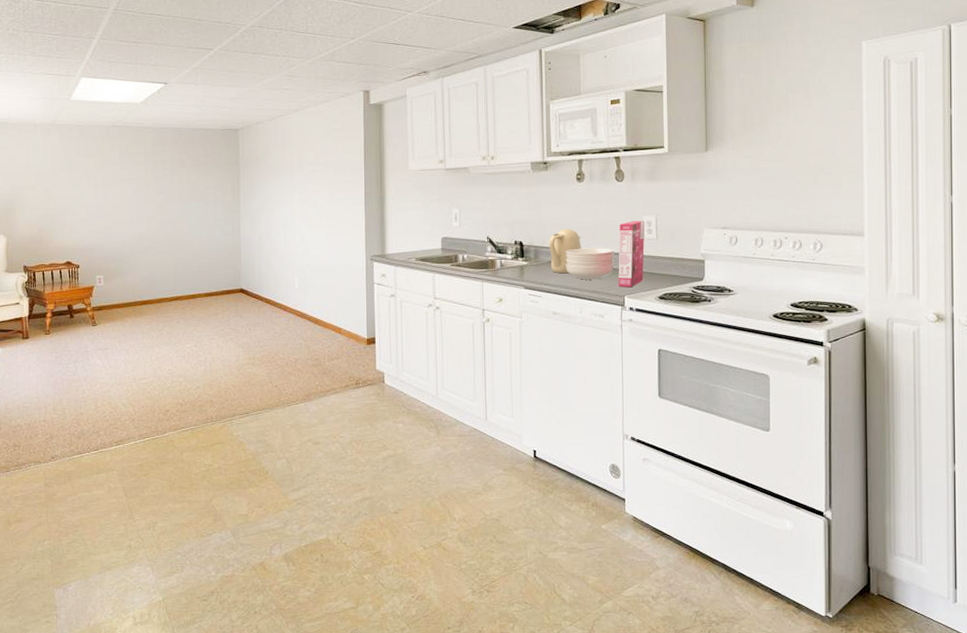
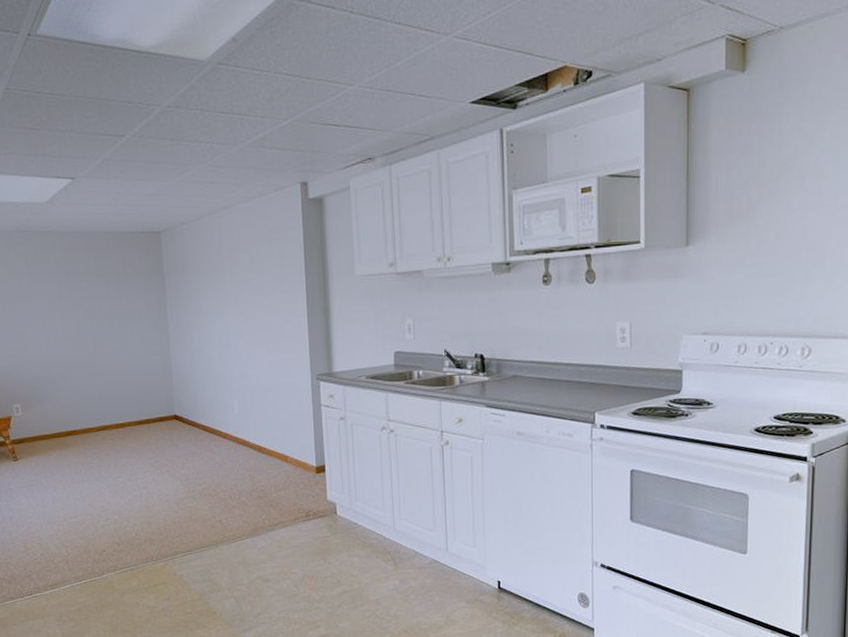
kettle: present [549,228,582,274] -> none [512,338,549,390]
bowl: present [565,247,615,280] -> none [531,359,584,396]
cereal box: present [618,221,645,288] -> none [588,327,618,403]

